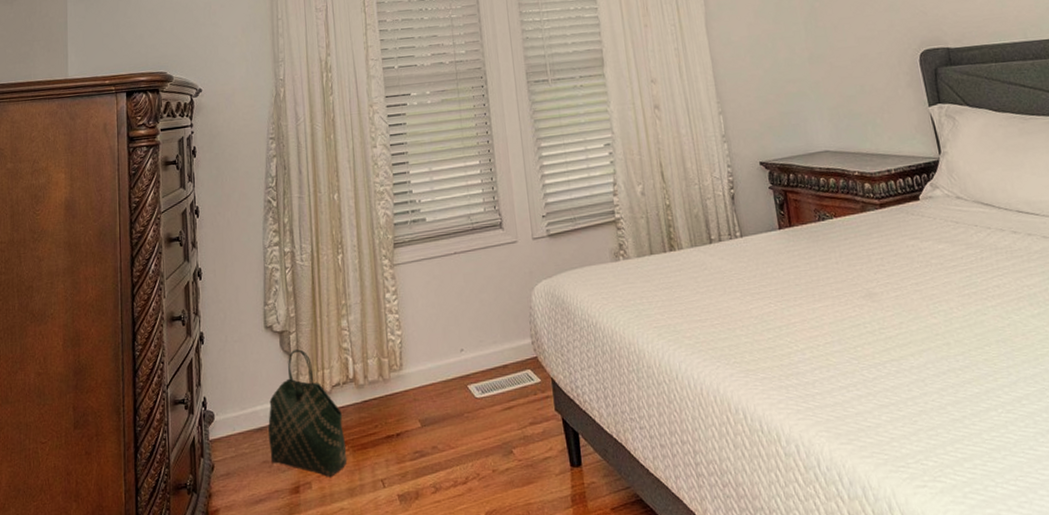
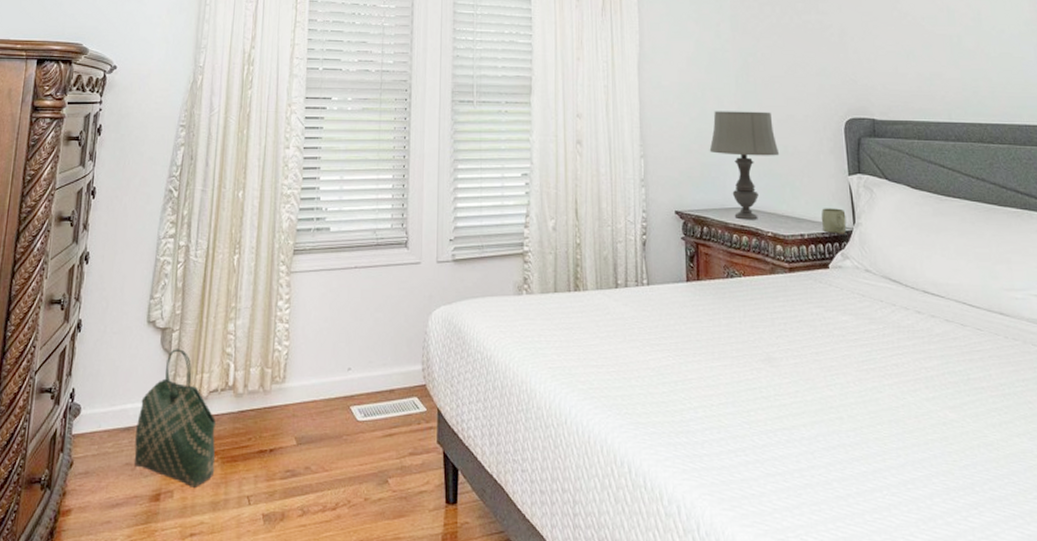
table lamp: none [786,53,858,163] -> present [709,111,780,220]
mug: none [905,140,933,166] -> present [820,208,847,234]

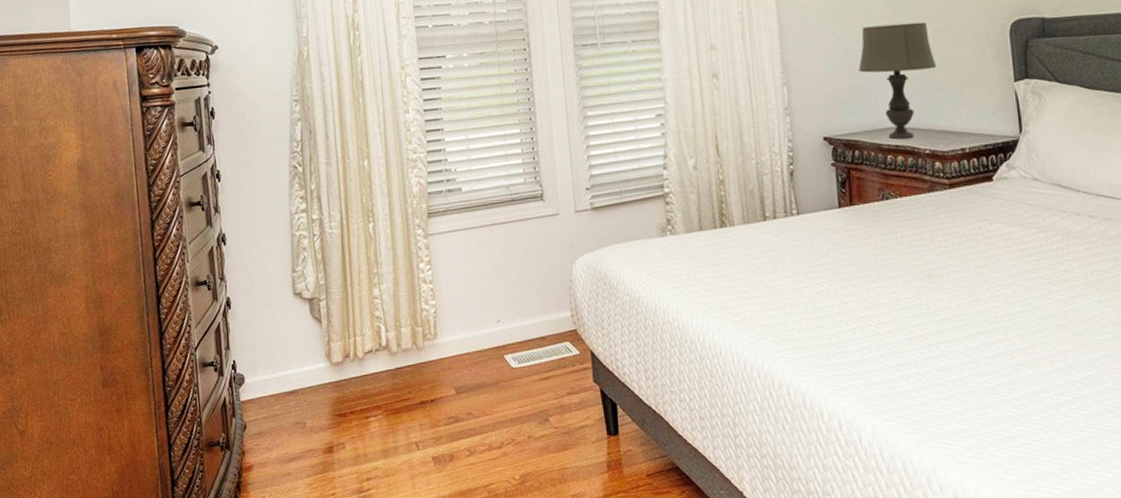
tote bag: present [134,349,216,488] -> none [300,316,381,439]
mug: present [820,208,847,234] -> none [983,117,1012,145]

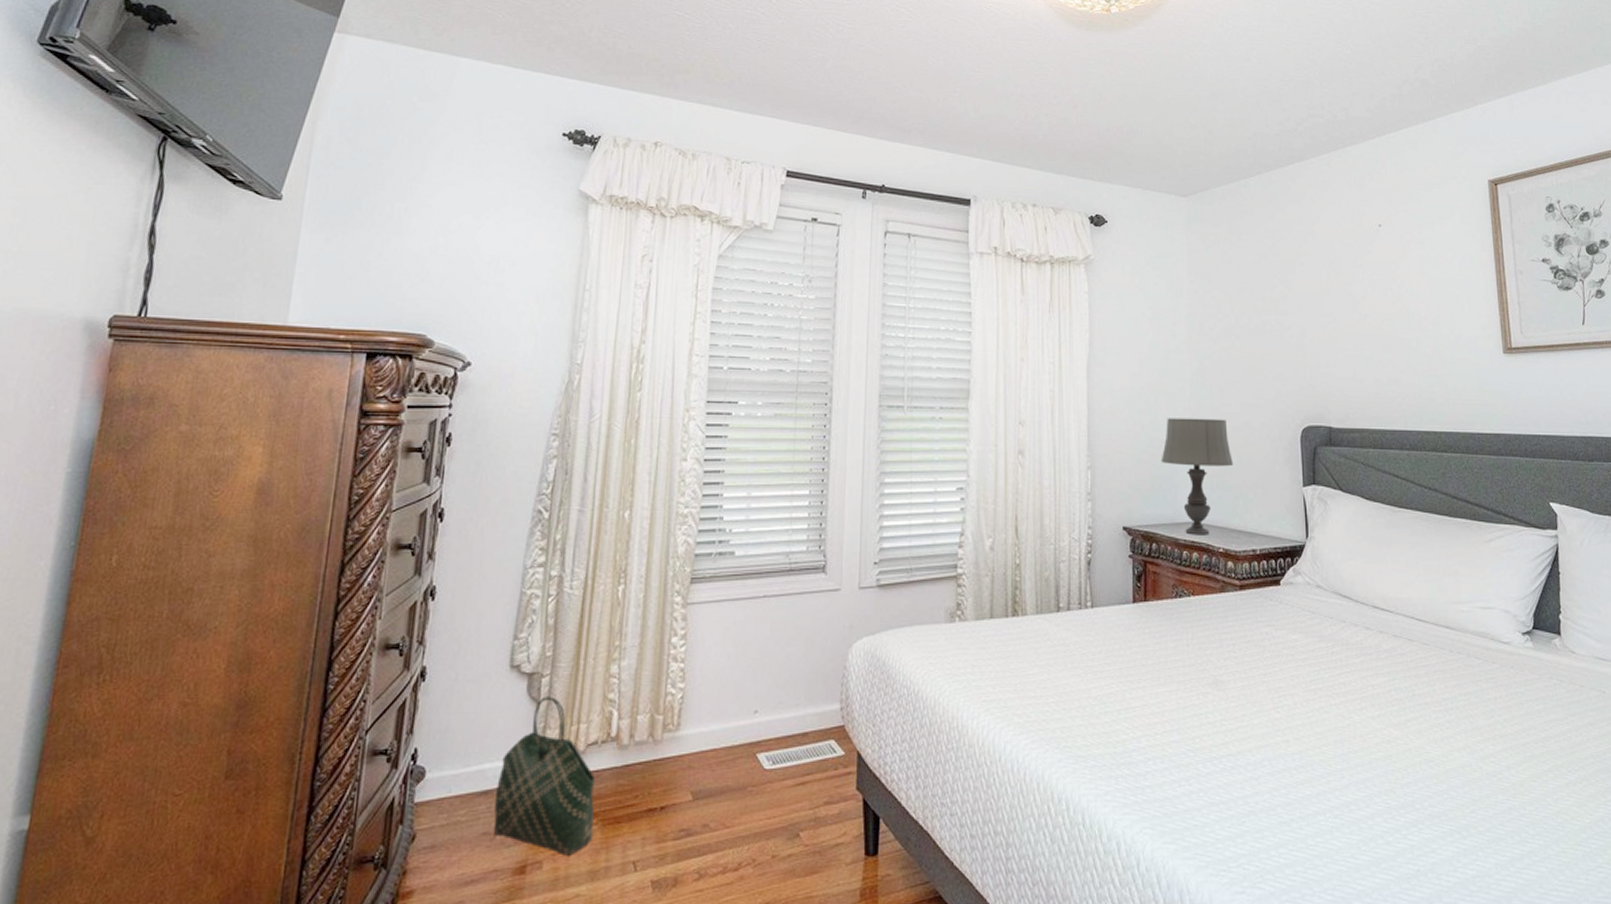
tote bag: none [300,316,381,439] -> present [494,697,595,856]

